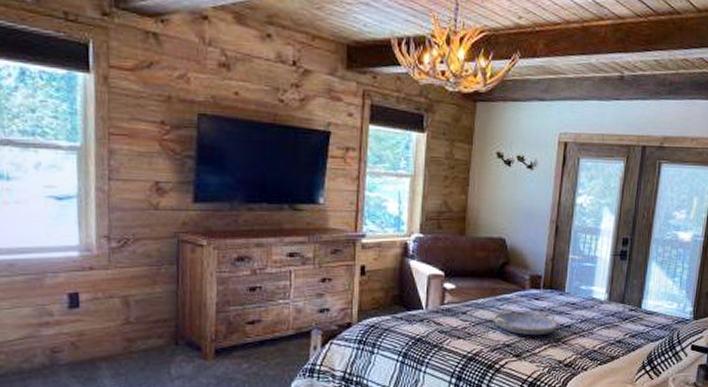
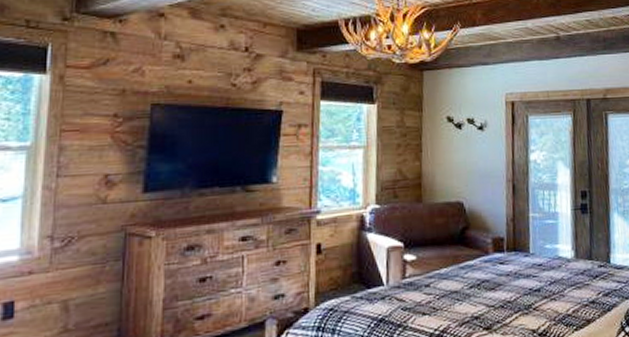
serving tray: present [494,311,559,336] -> none [459,276,528,305]

